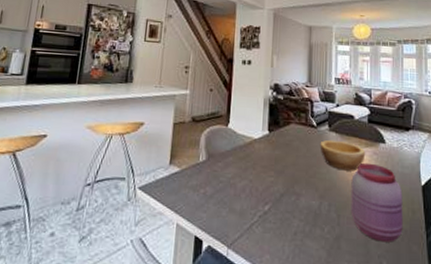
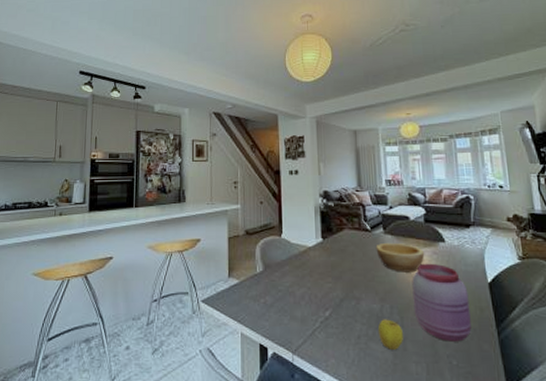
apple: none [314,216,338,248] -> present [378,319,403,350]

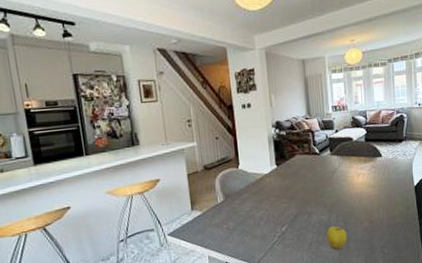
bowl: present [376,242,425,273] -> none [324,162,365,187]
jar: present [412,263,472,342] -> none [354,175,400,236]

